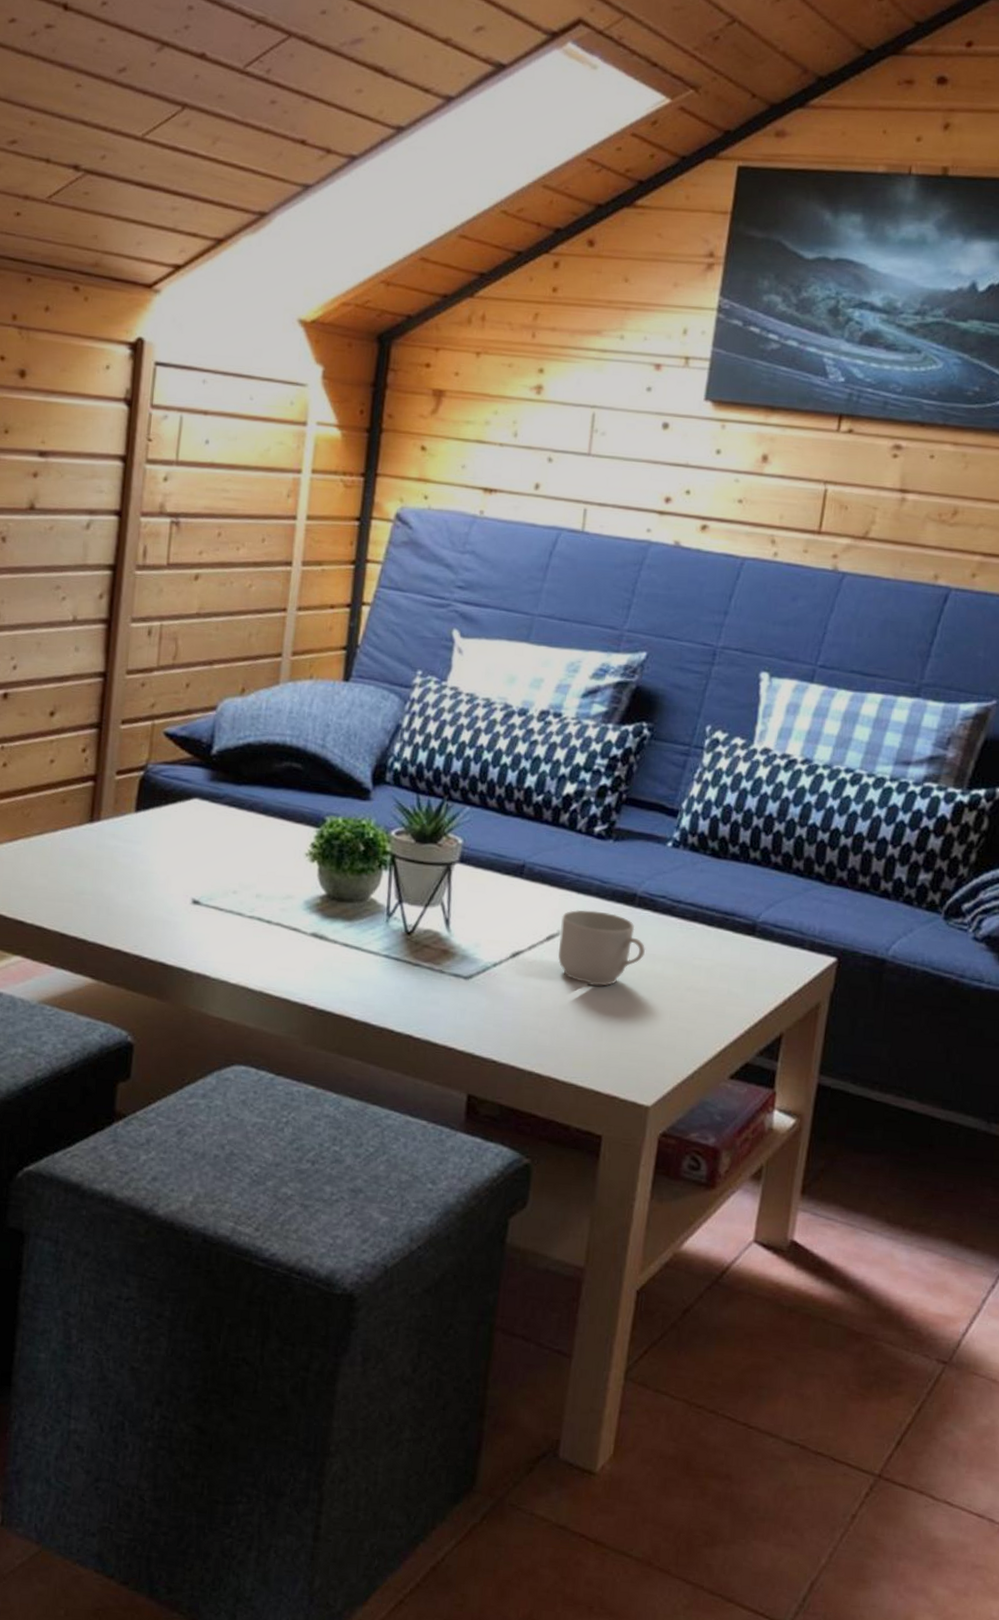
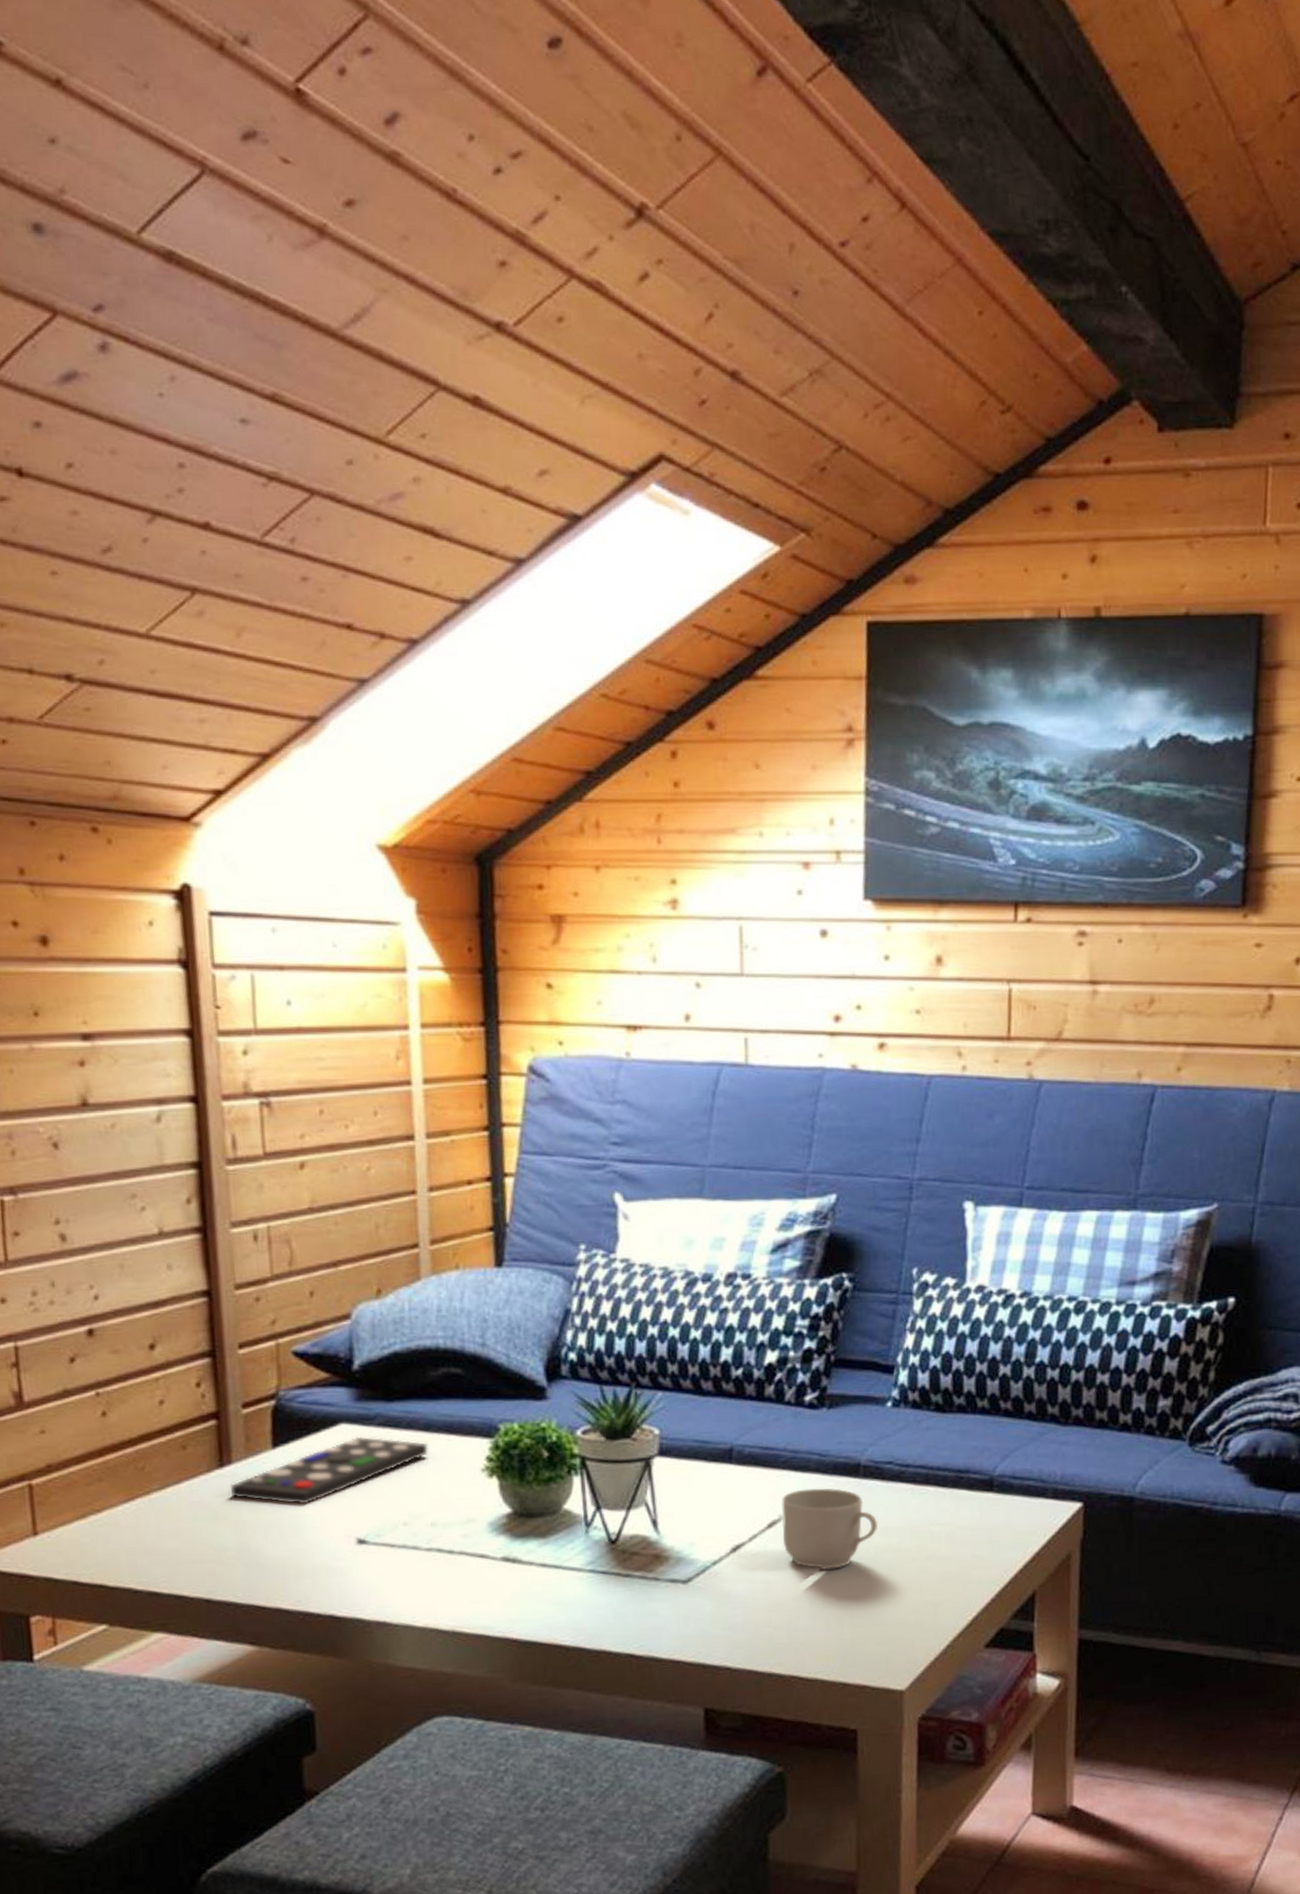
remote control: none [95,811,264,864] -> present [229,1436,428,1505]

